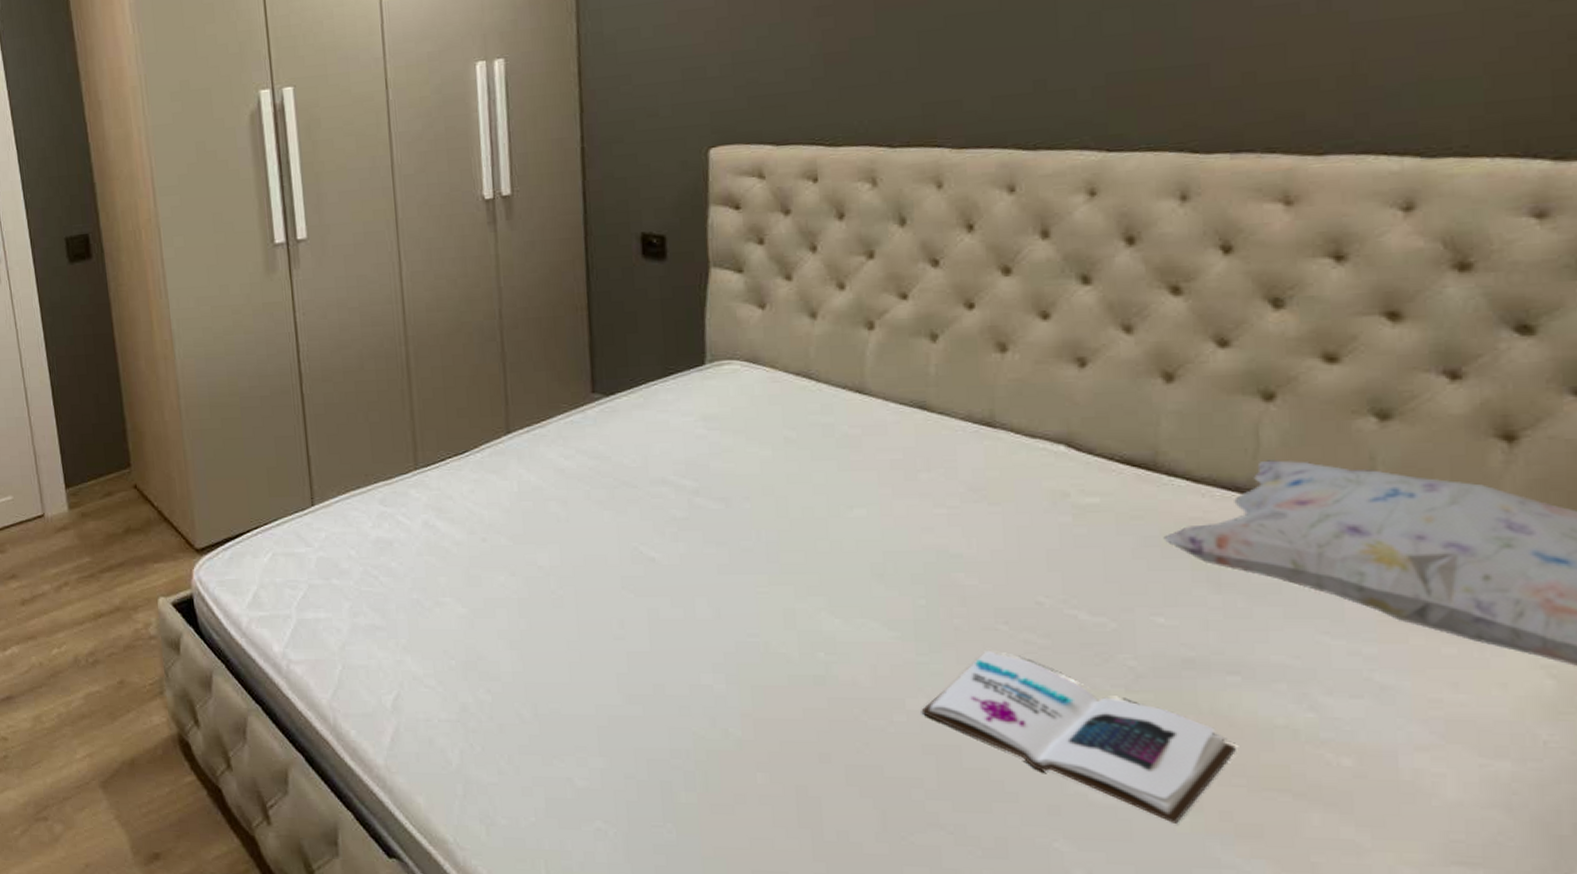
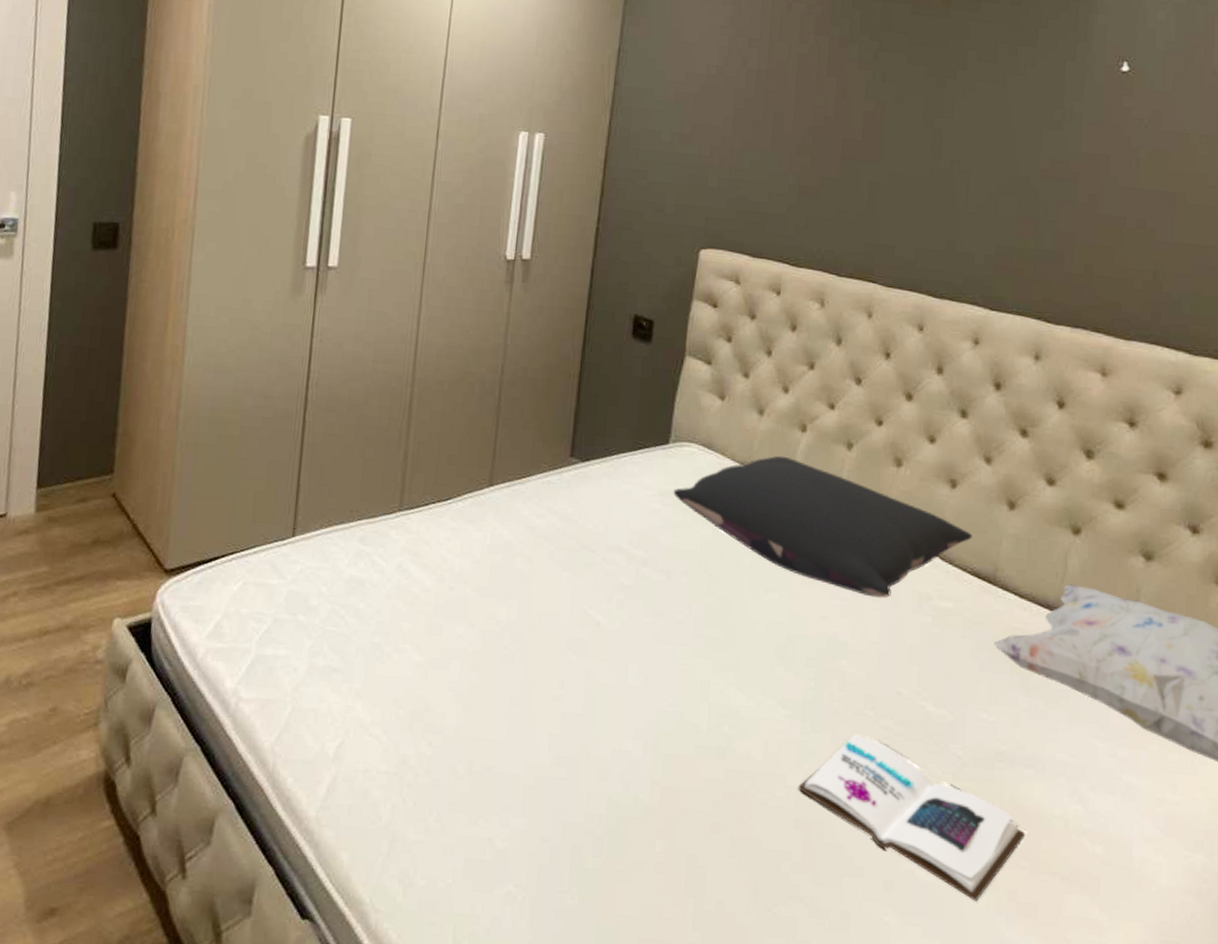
pillow: none [718,359,1117,501] -> present [673,455,973,599]

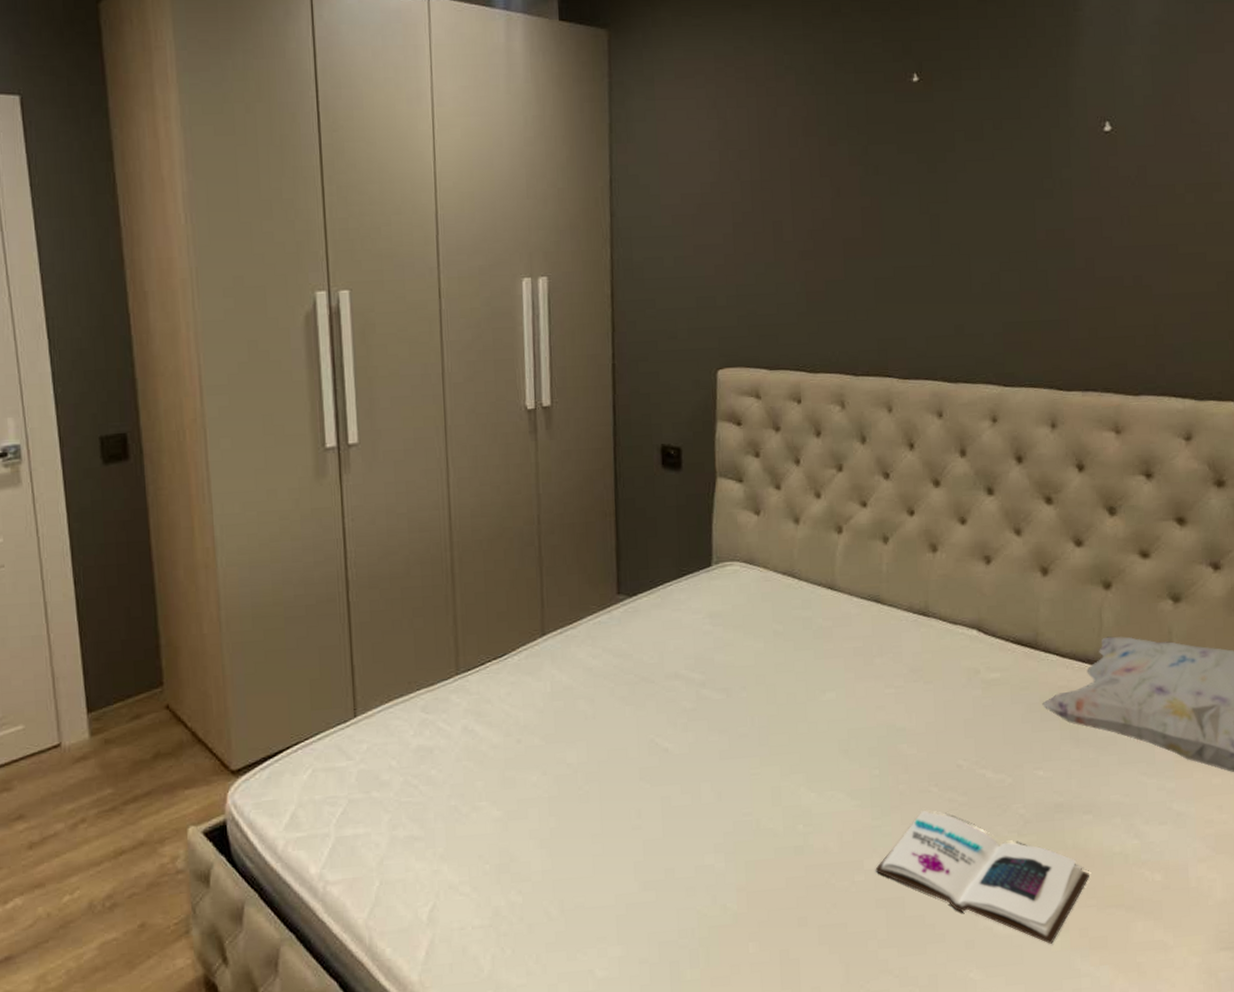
pillow: present [673,455,973,599] -> none [722,559,1011,680]

